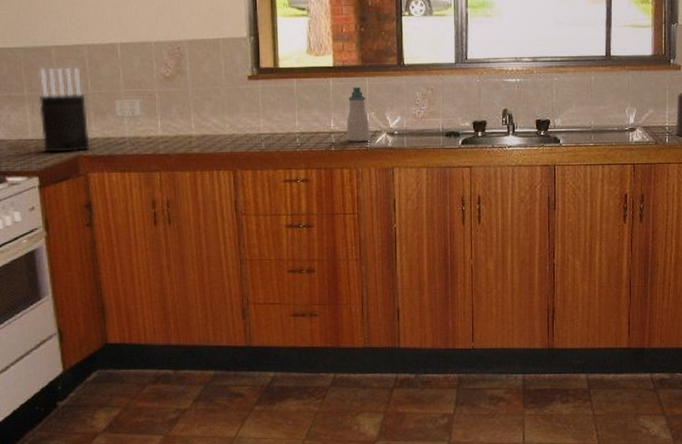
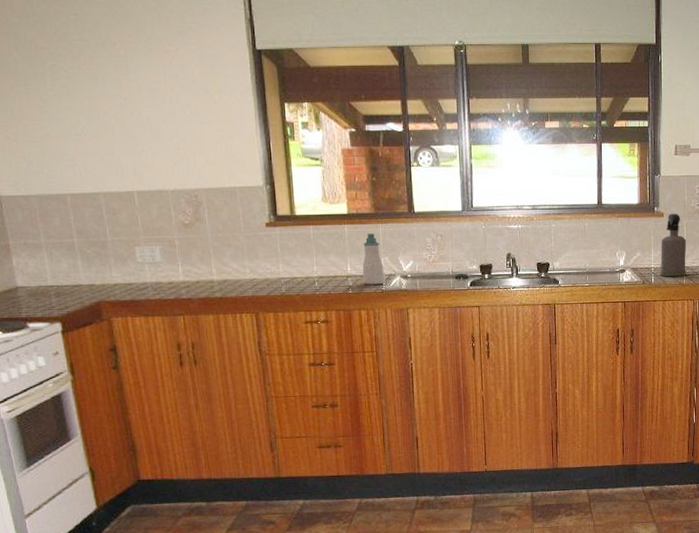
knife block: present [39,67,90,153] -> none [57,214,112,299]

